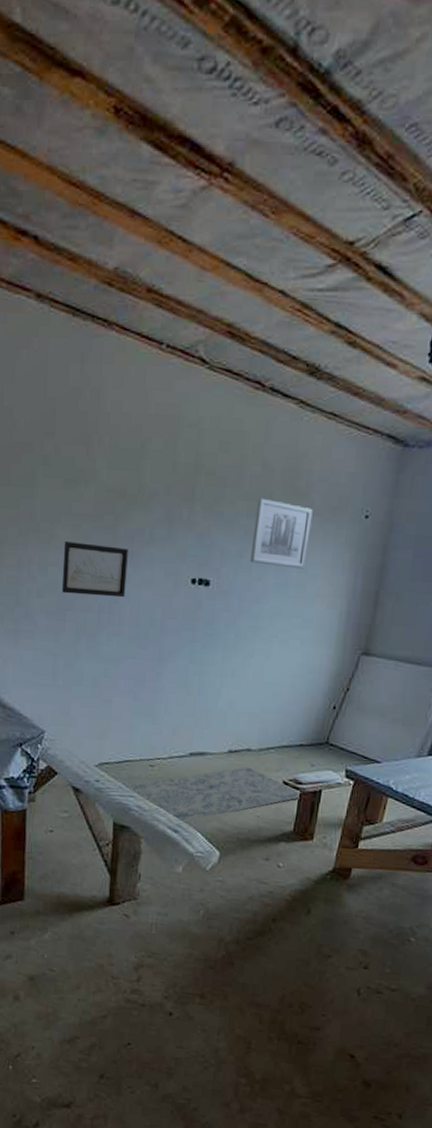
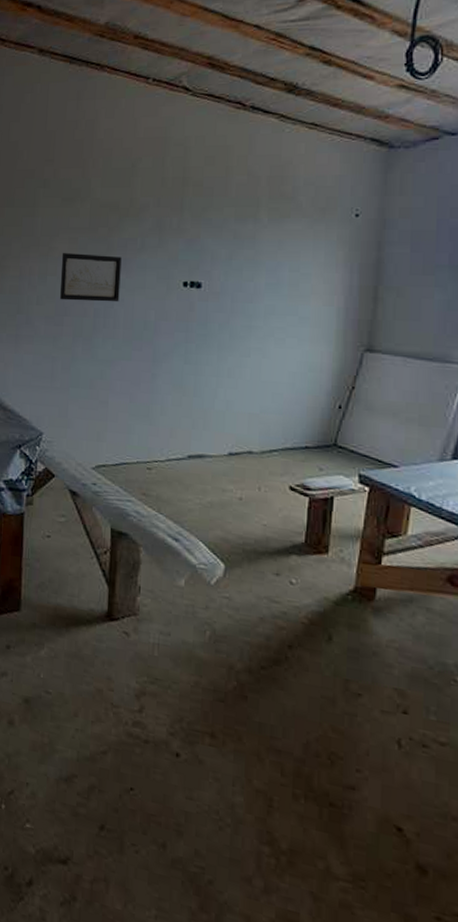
rug: present [123,767,301,822] -> none [121,470,311,529]
wall art: present [250,497,313,569] -> none [240,203,301,268]

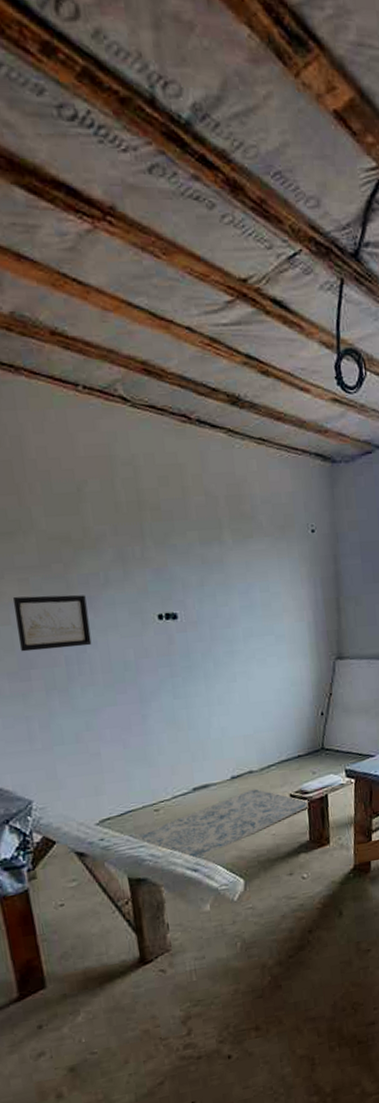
rug: none [121,470,311,529] -> present [131,789,309,860]

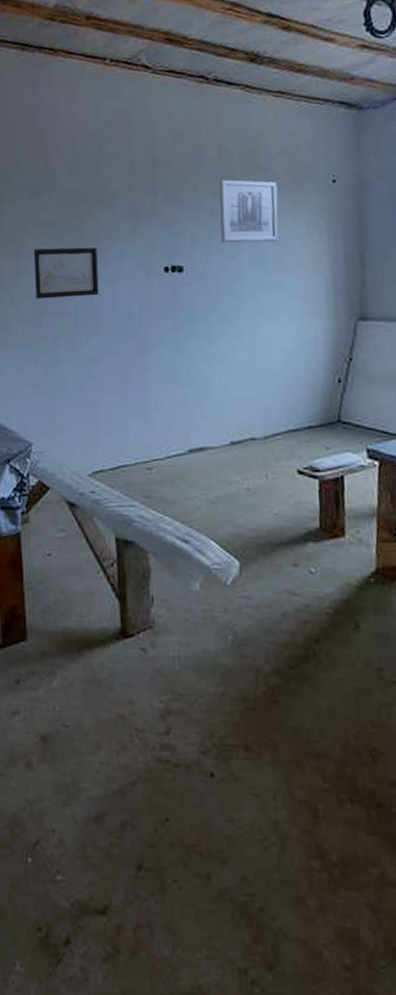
rug: present [131,789,309,860] -> none [121,459,321,530]
wall art: none [207,525,266,590] -> present [219,179,279,243]

